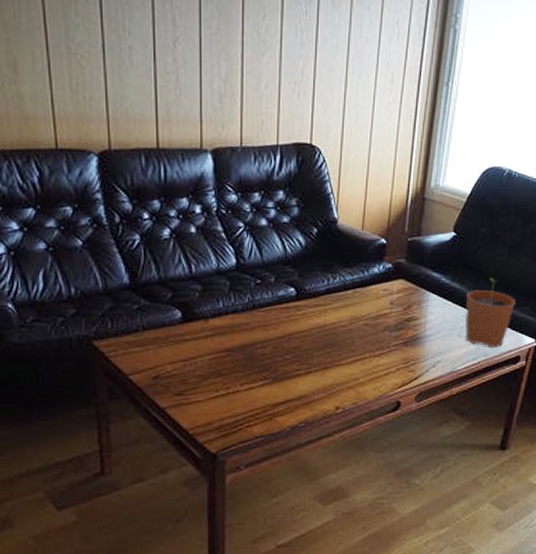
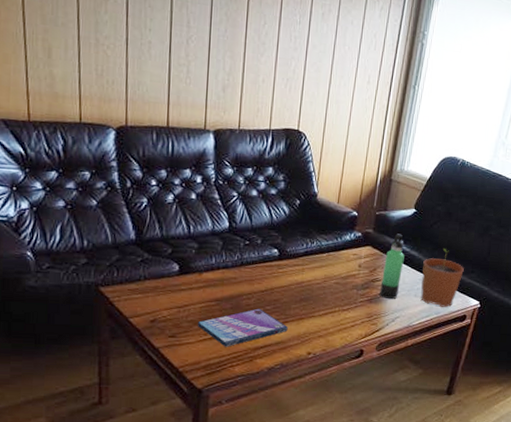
video game case: none [208,358,311,404] -> present [198,308,288,347]
thermos bottle: none [417,263,444,340] -> present [380,233,405,299]

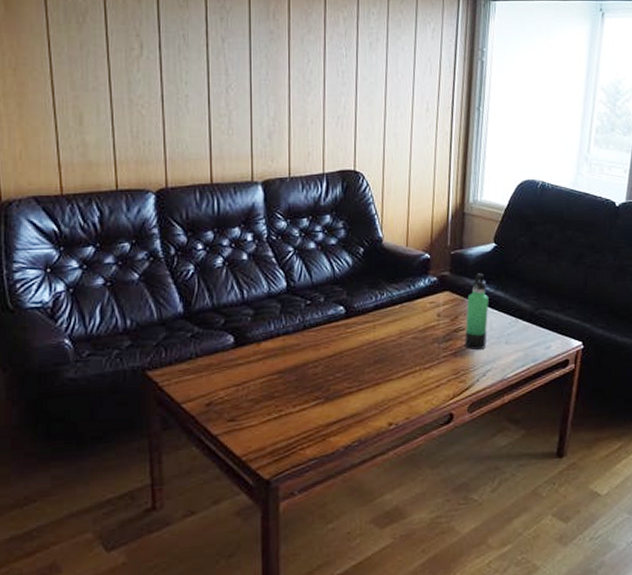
video game case: present [198,308,288,347] -> none [260,377,363,427]
plant pot: present [421,249,464,307] -> none [511,285,559,353]

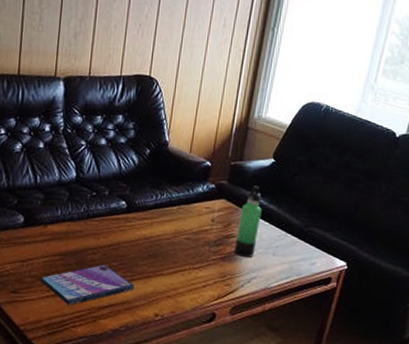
video game case: none [260,377,363,427] -> present [41,264,135,305]

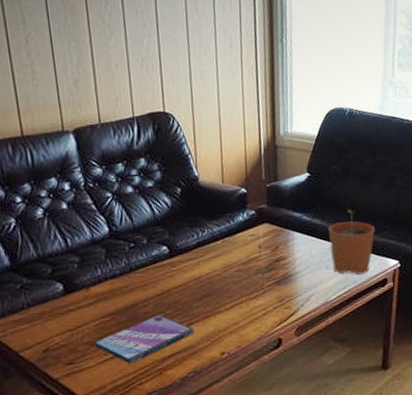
thermos bottle: present [234,185,262,257] -> none [286,203,308,277]
plant pot: none [280,202,329,268] -> present [328,210,375,275]

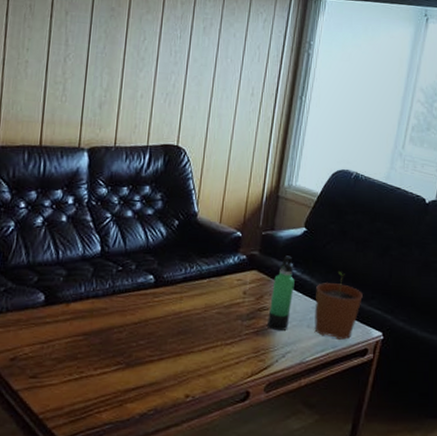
video game case: present [95,314,195,364] -> none [62,343,163,389]
thermos bottle: none [286,203,308,277] -> present [267,255,295,330]

